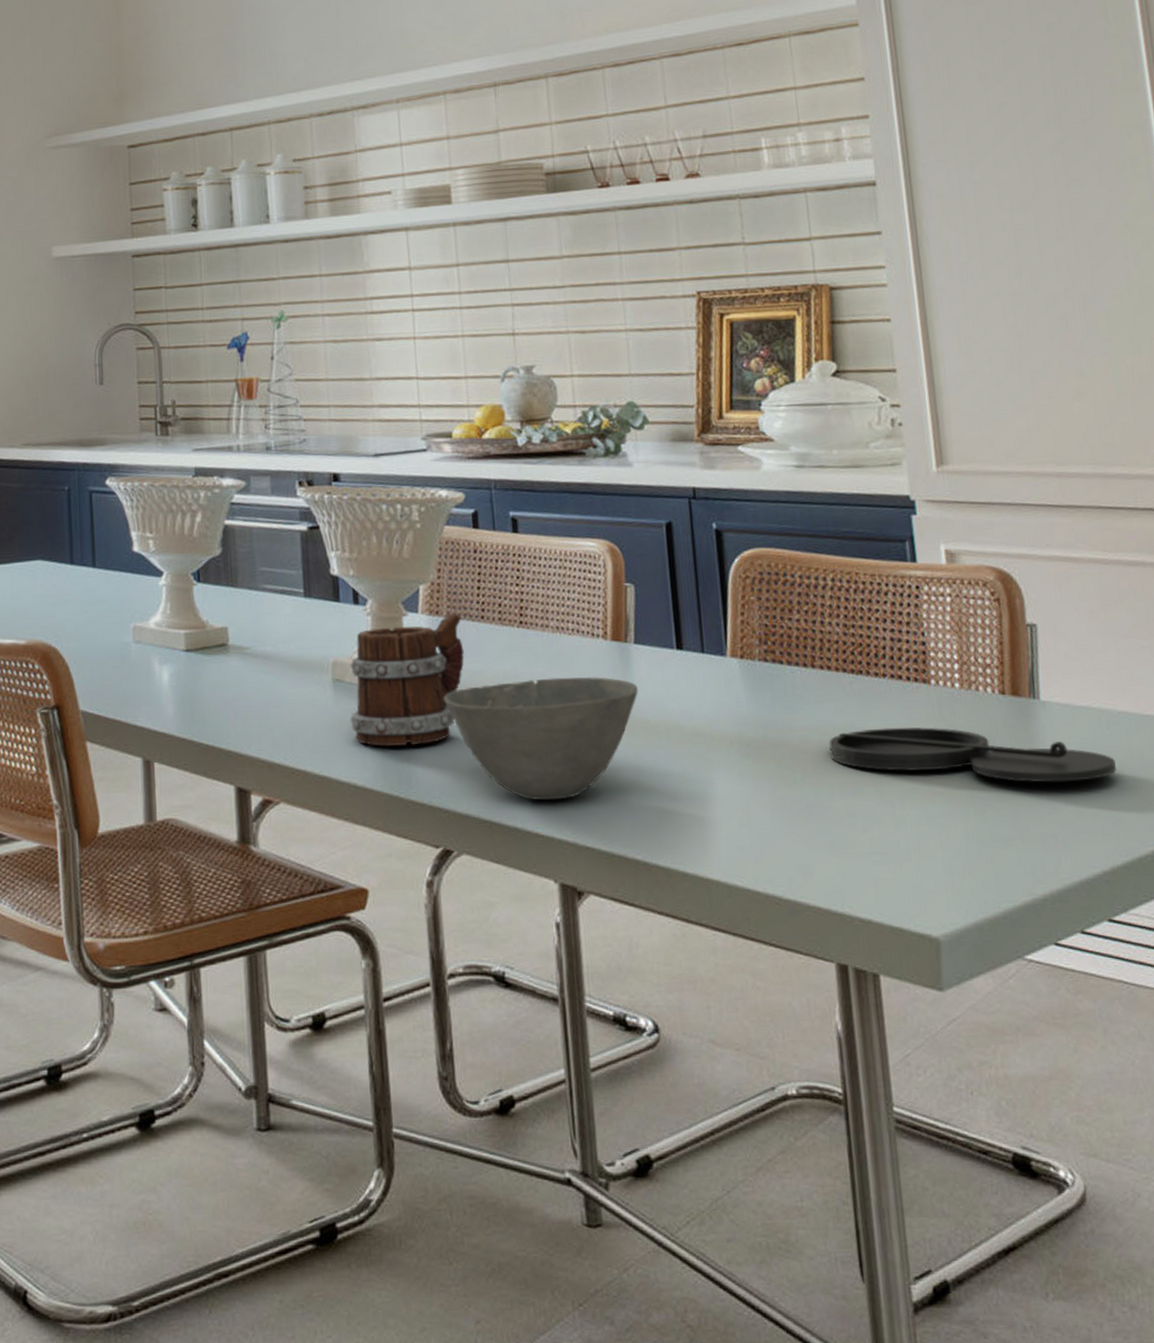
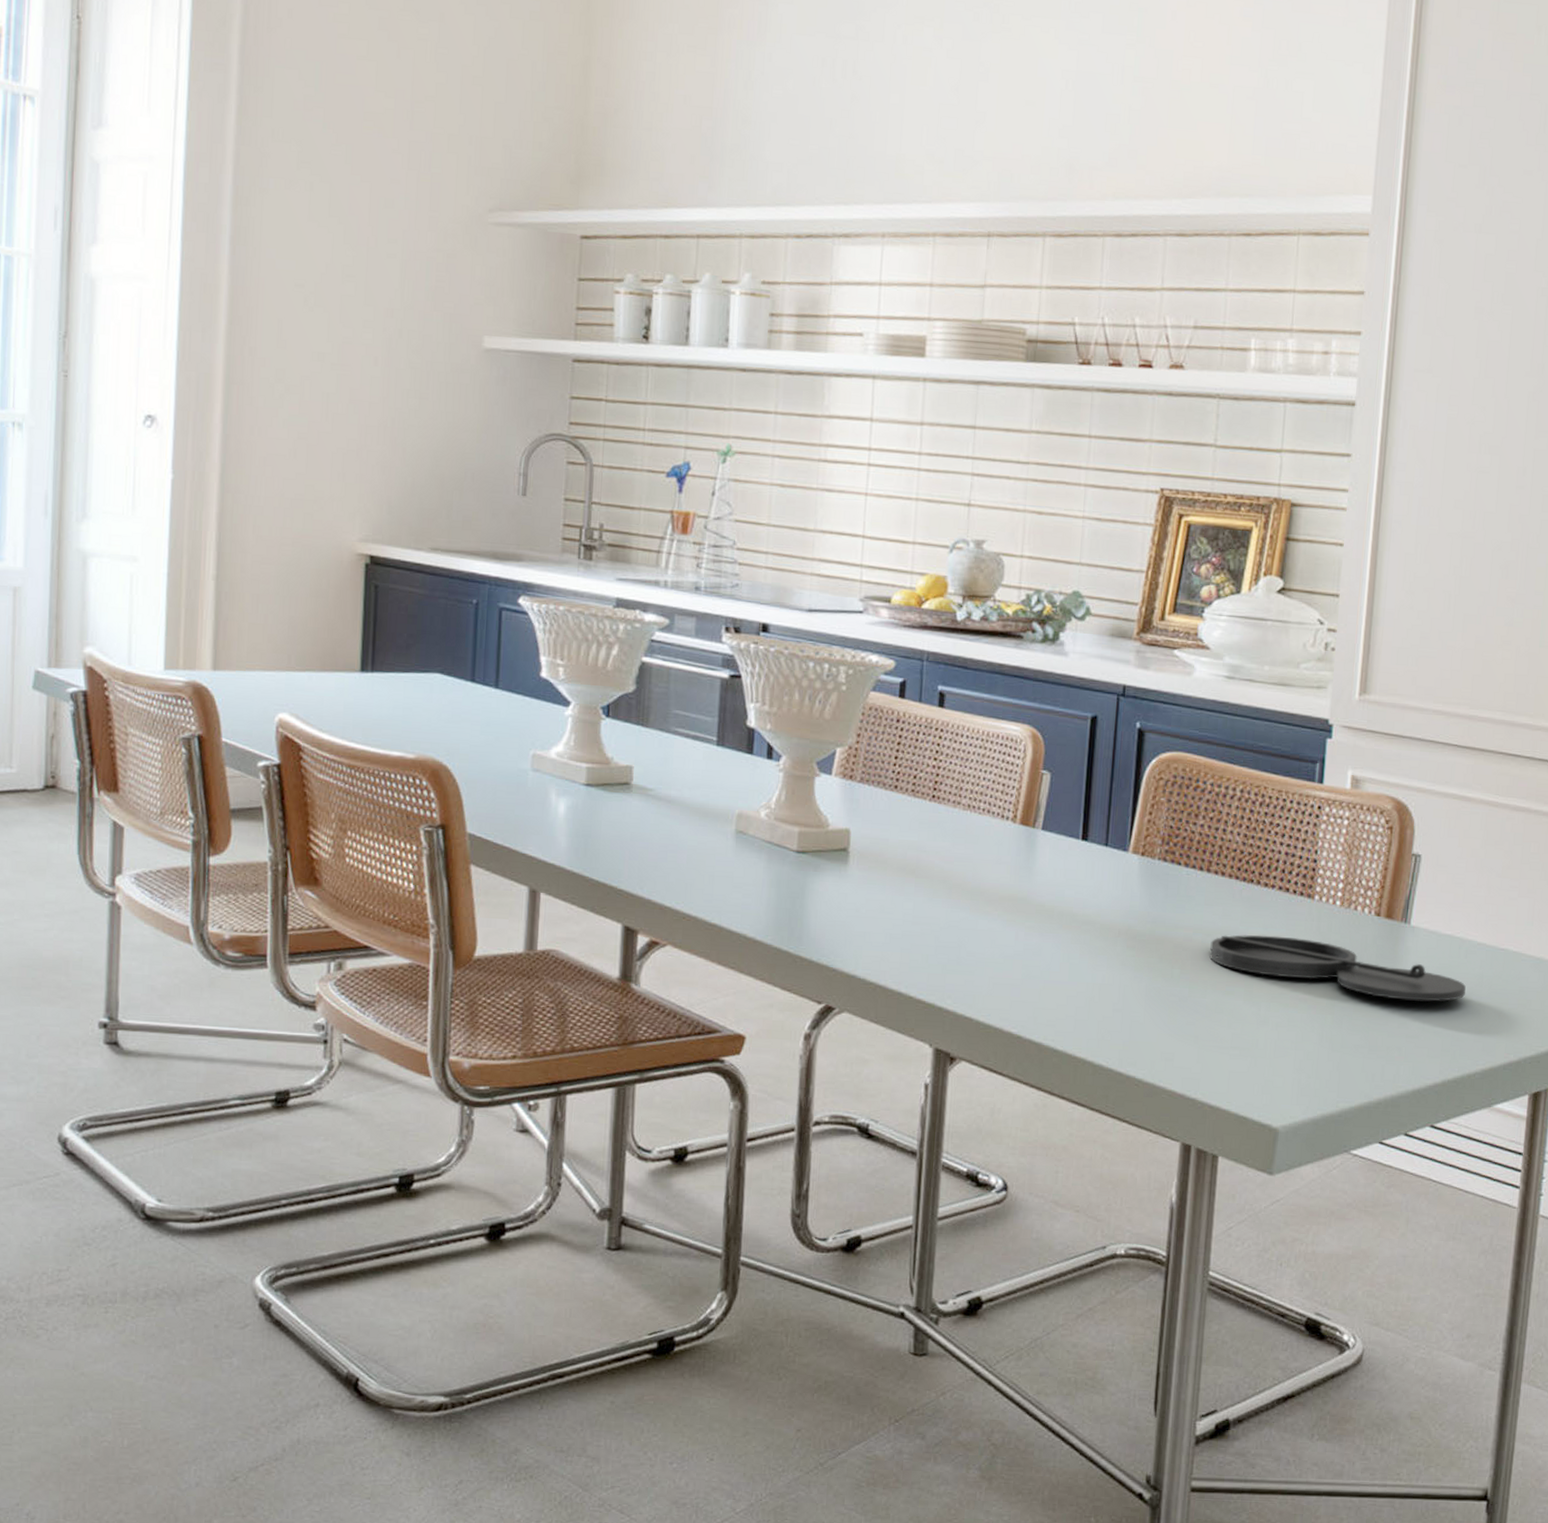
mug: present [350,613,465,747] -> none [748,779,875,904]
bowl: present [444,676,638,801] -> none [846,853,1038,970]

